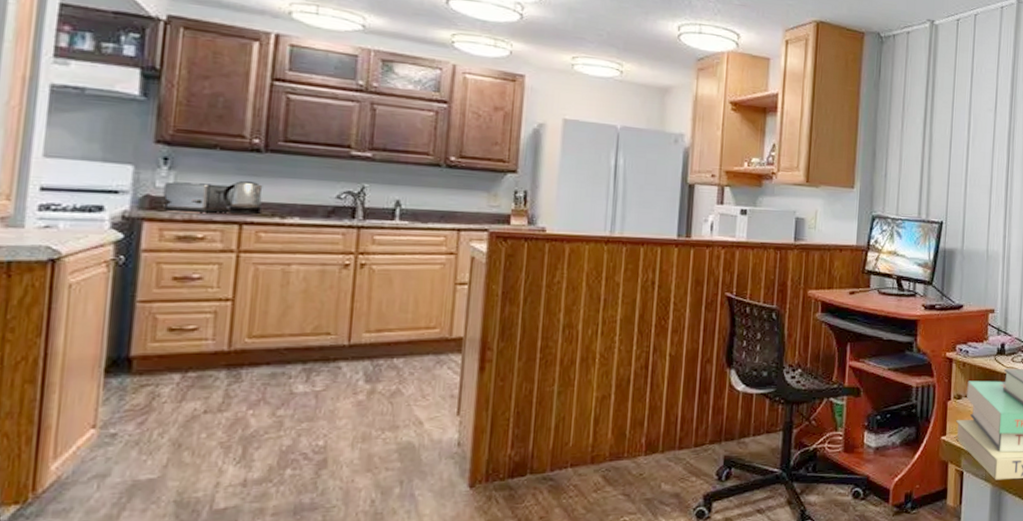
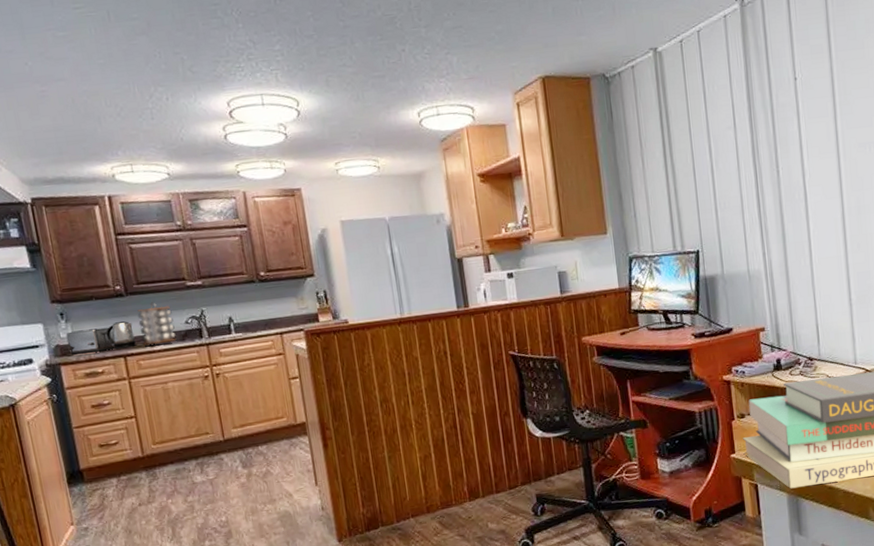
spice rack: none [271,166,322,217] -> present [137,302,177,346]

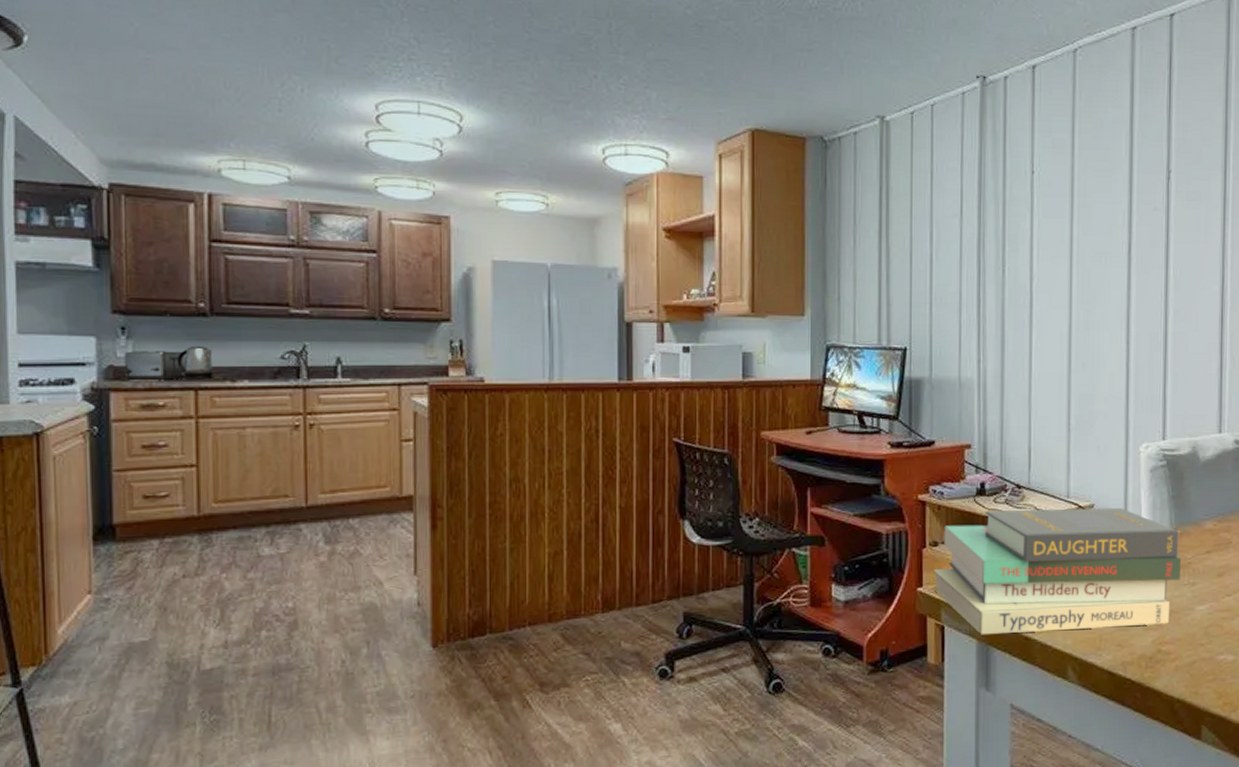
spice rack: present [137,302,177,346] -> none [221,328,266,380]

